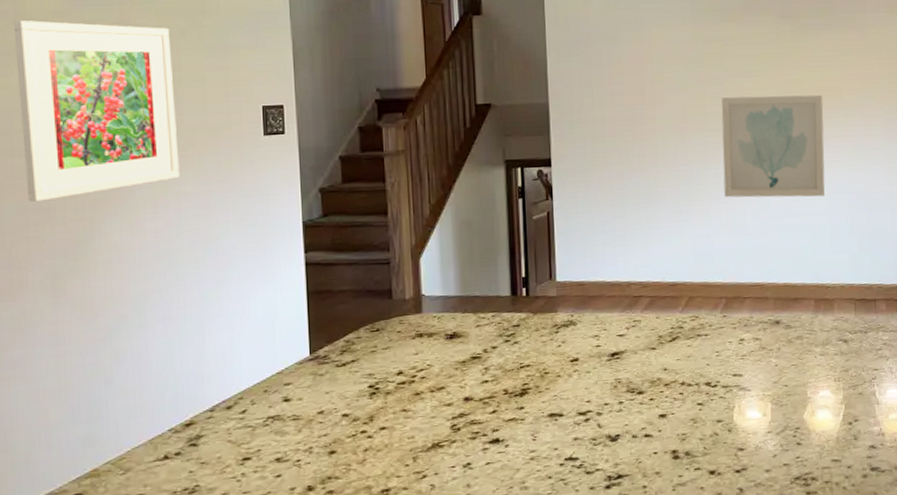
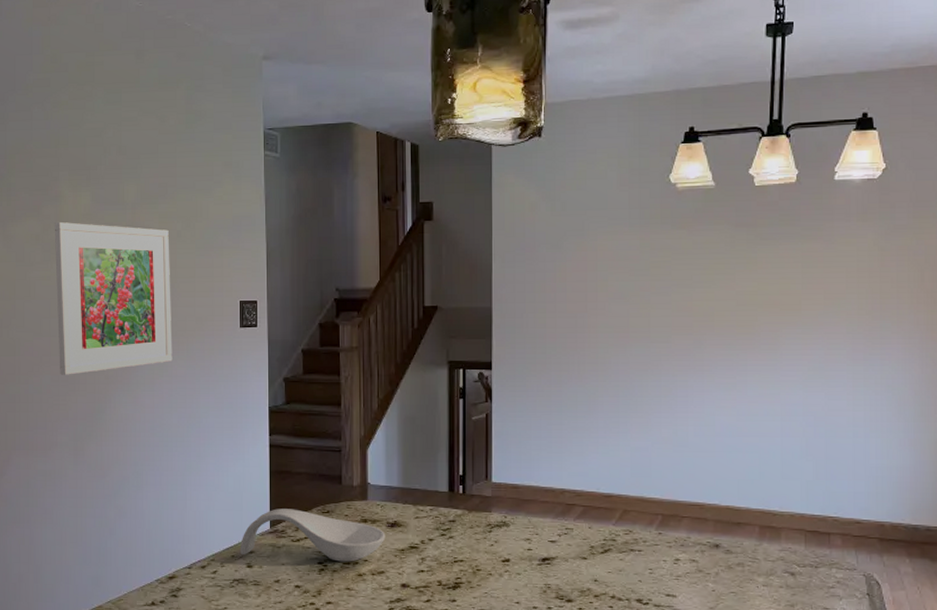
spoon rest: none [273,331,444,389] -> present [239,508,386,562]
wall art: present [721,94,826,198] -> none [665,308,780,418]

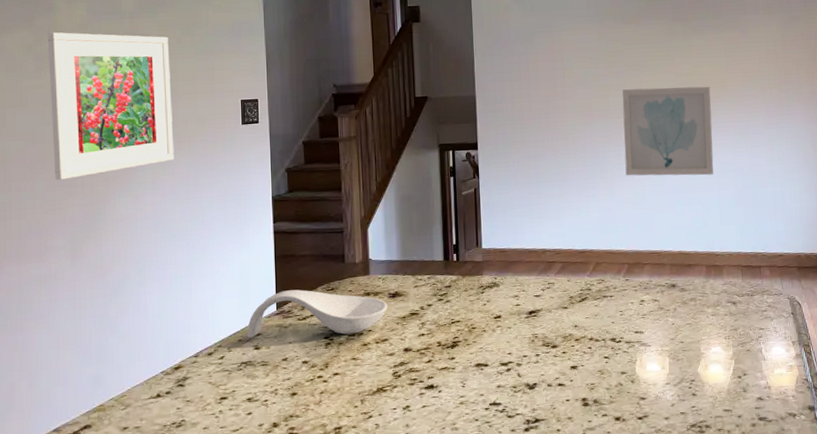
wall art: none [665,308,780,418] -> present [622,86,714,176]

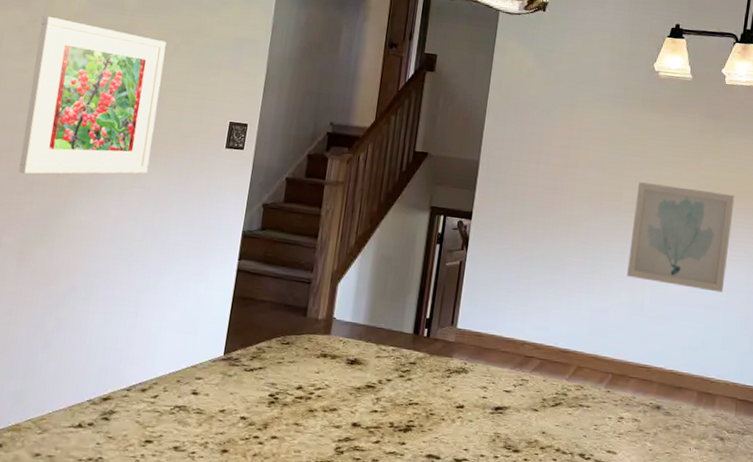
spoon rest: present [246,289,388,339] -> none [186,335,344,397]

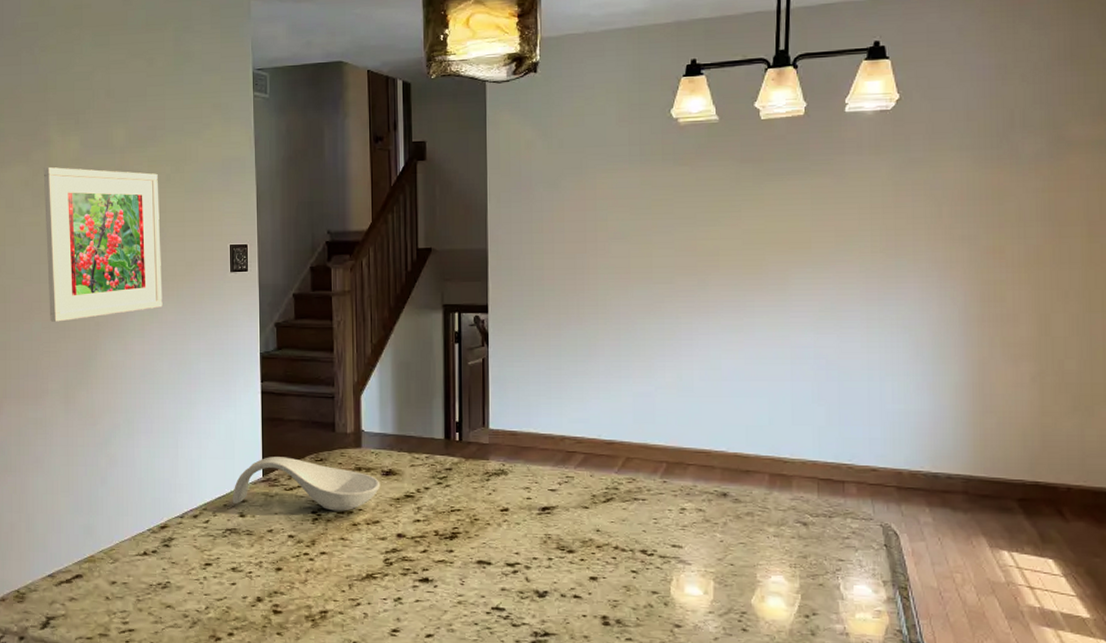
spoon rest: none [186,335,344,397] -> present [232,457,380,511]
wall art: present [627,182,735,293] -> none [669,247,789,361]

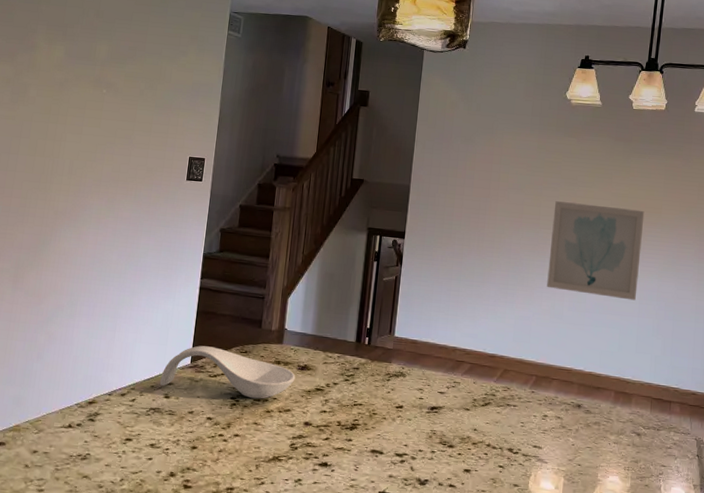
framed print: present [43,166,163,322] -> none [11,68,133,208]
wall art: none [669,247,789,361] -> present [547,201,645,301]

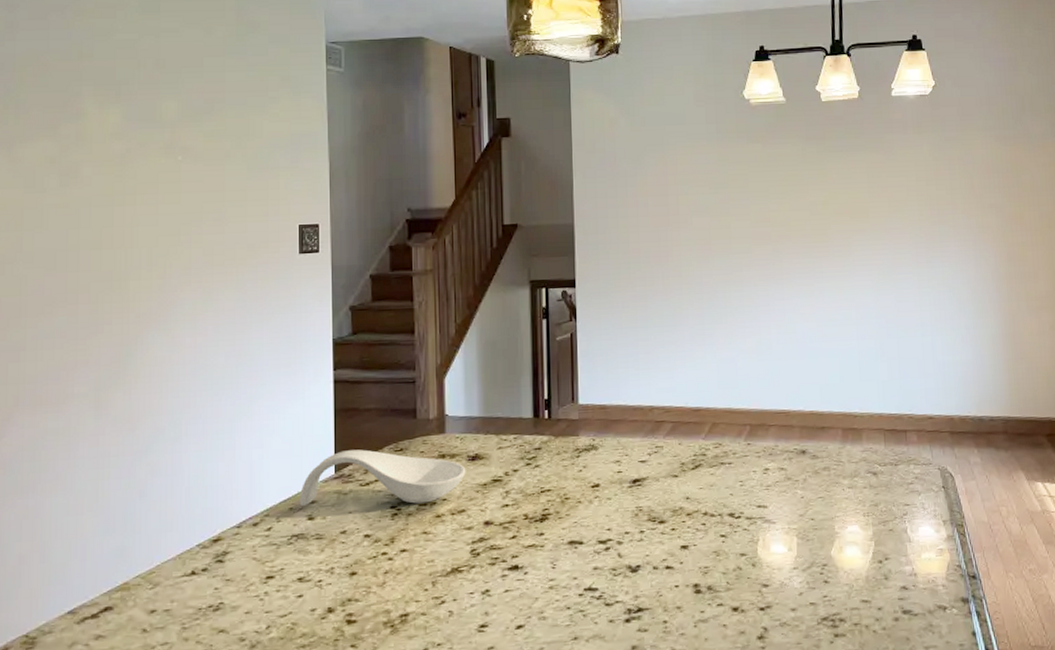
wall art: present [547,201,645,301] -> none [746,217,853,322]

